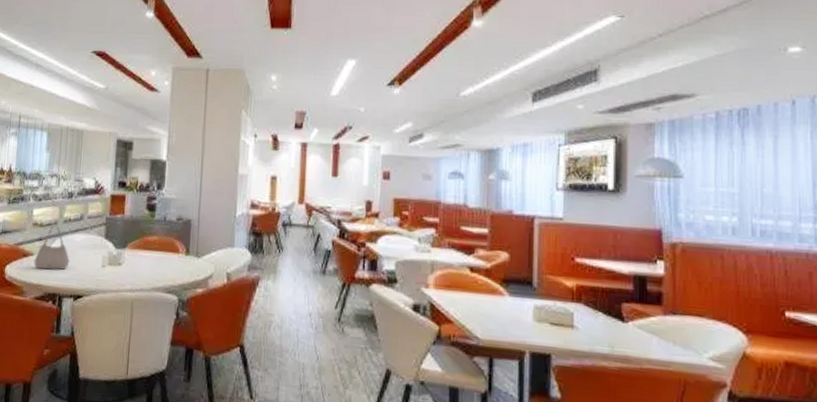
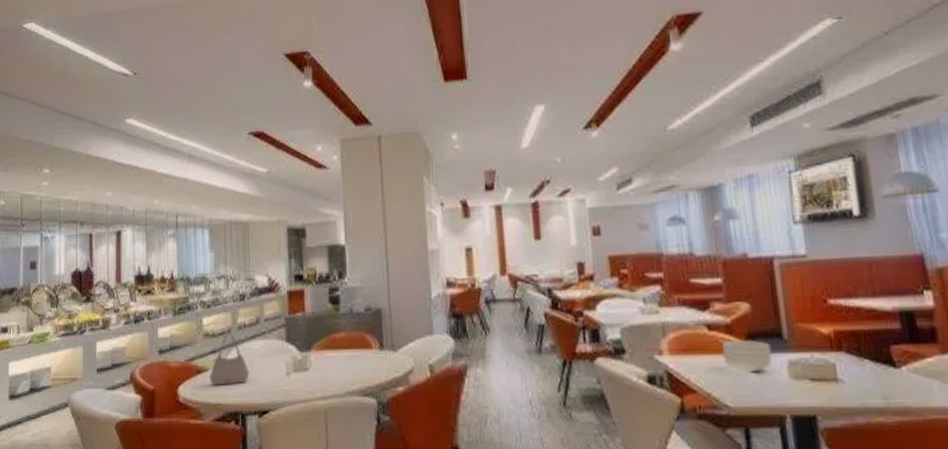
bowl: none [479,282,522,313] -> present [721,339,773,373]

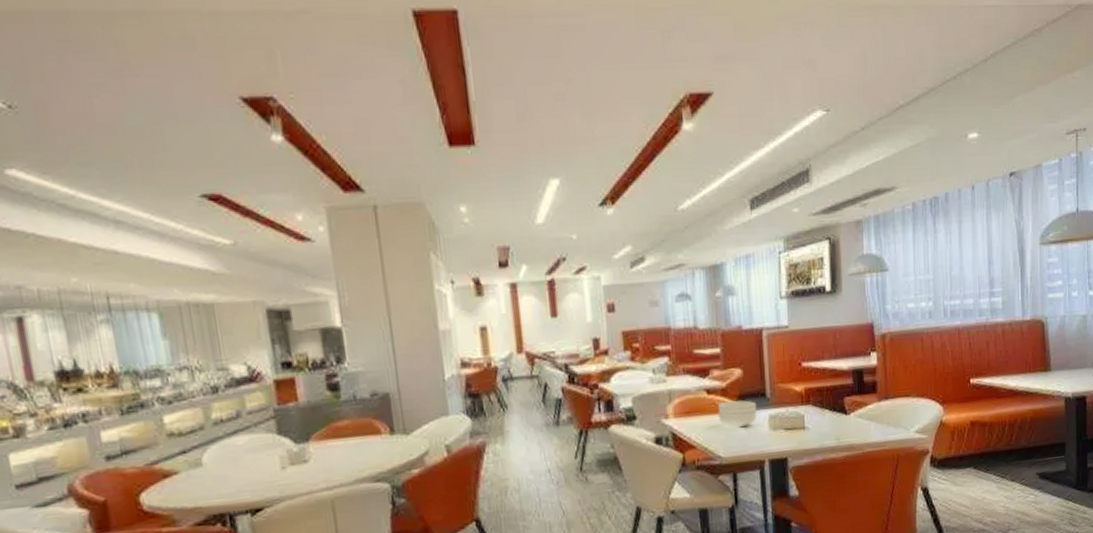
handbag: present [209,333,250,386] -> none [181,430,235,489]

